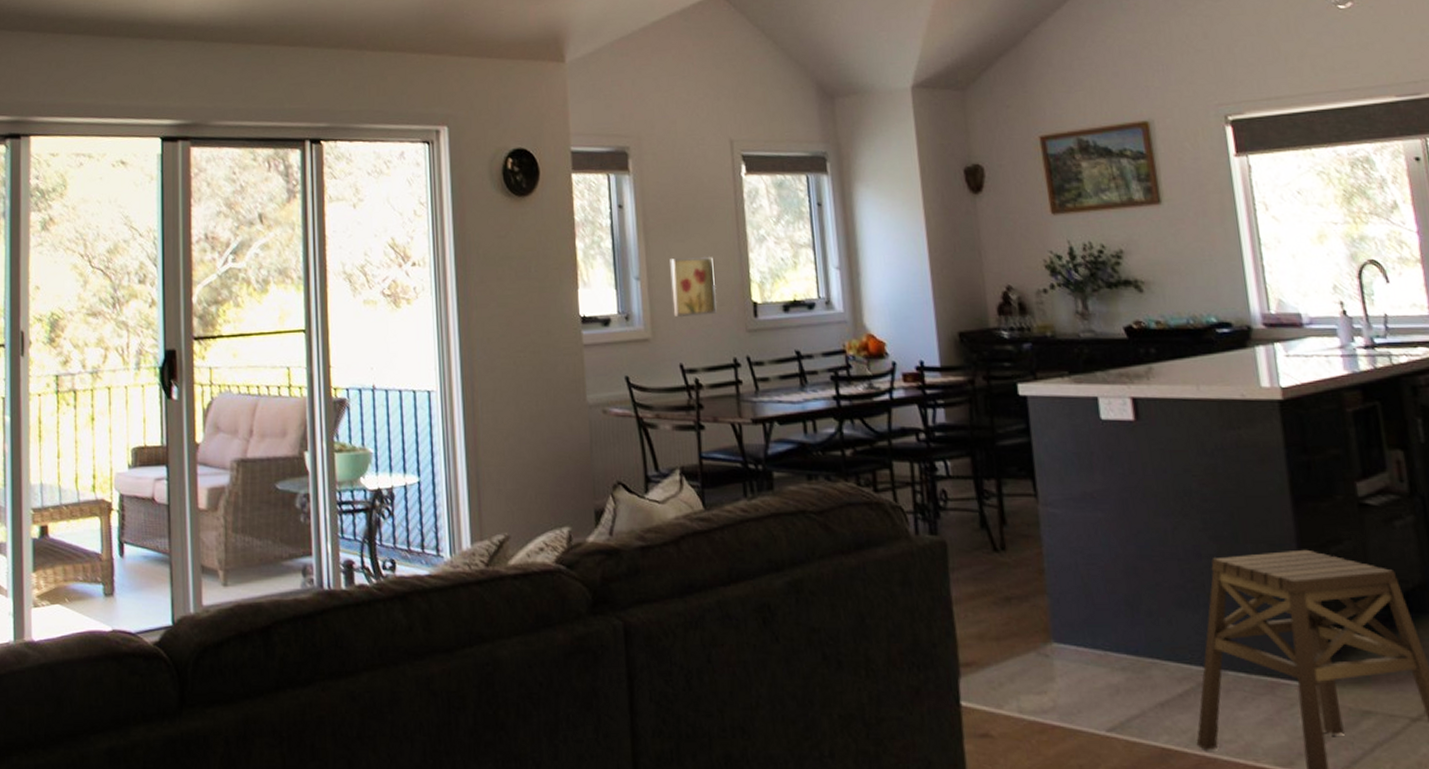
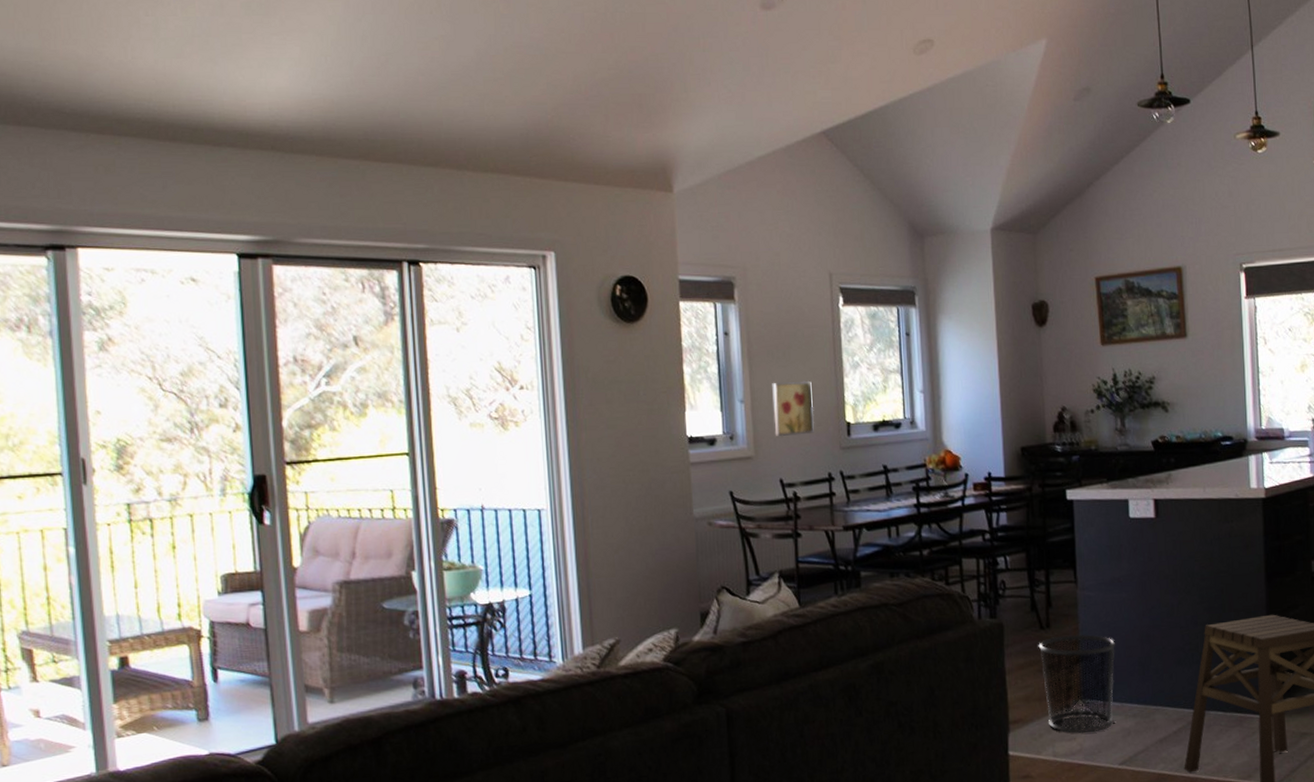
waste bin: none [991,560,1097,687] -> present [1038,634,1116,734]

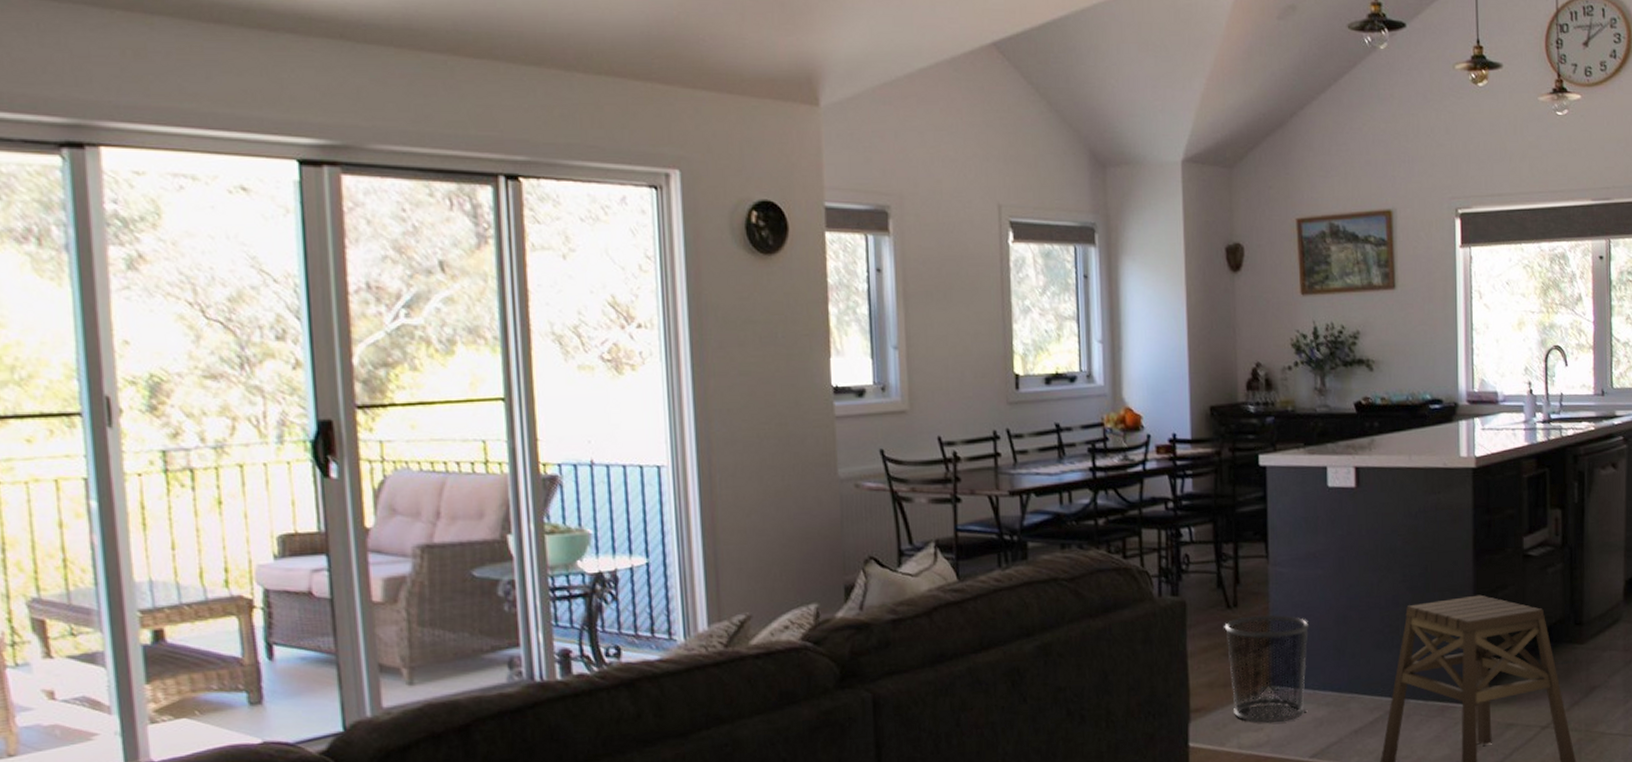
wall art: present [772,380,815,437] -> none [930,326,979,389]

